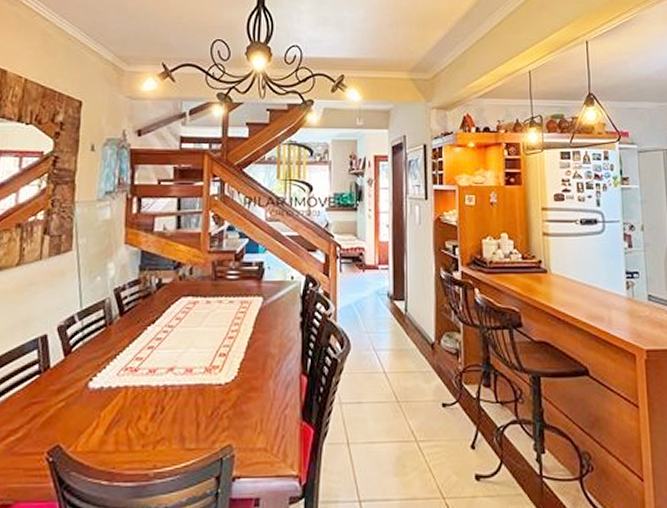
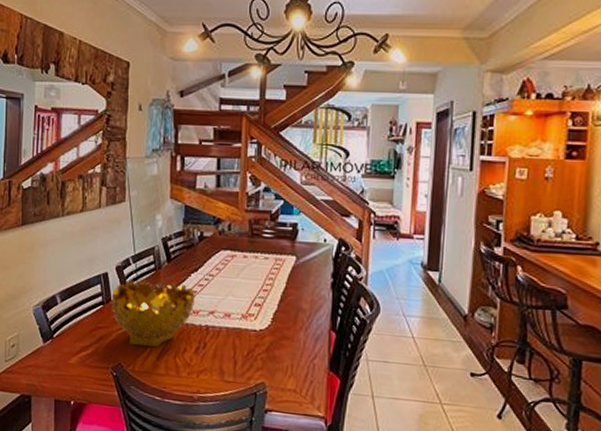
decorative bowl: none [49,339,151,421] -> present [111,279,195,348]

